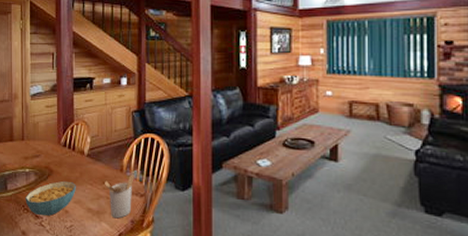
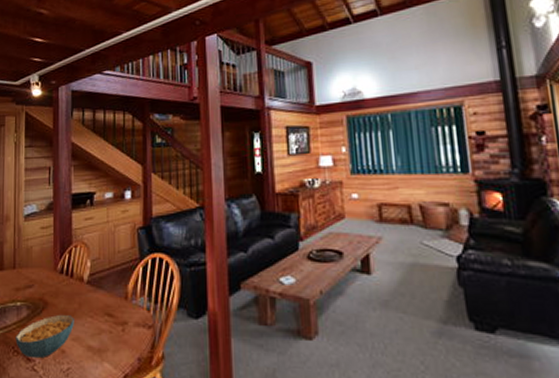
utensil holder: present [105,174,134,219] -> none [107,302,141,357]

